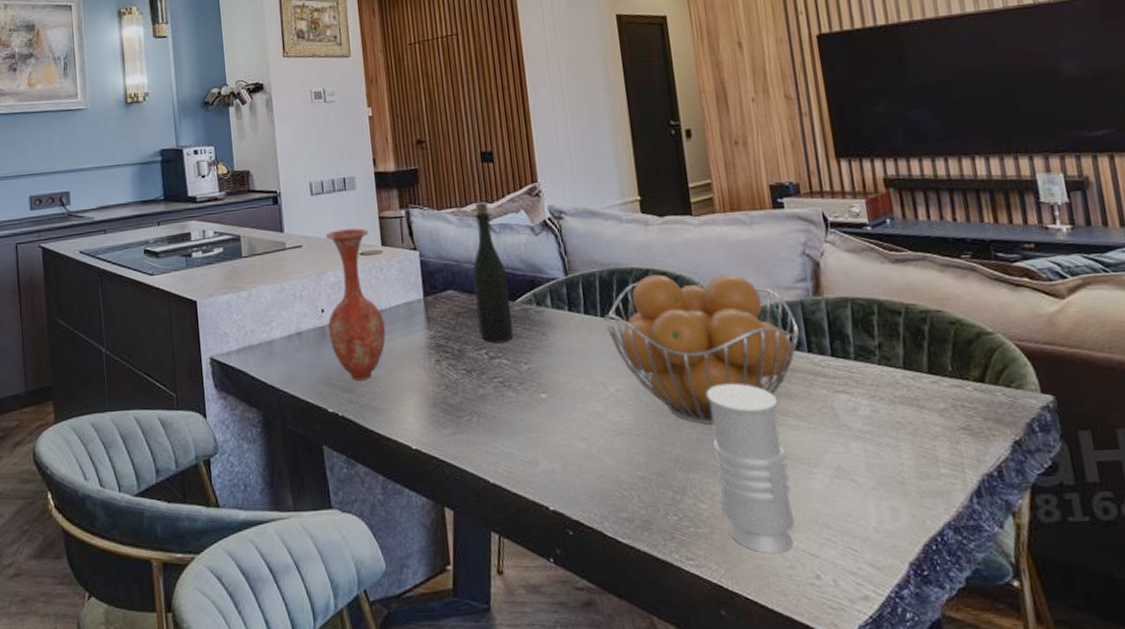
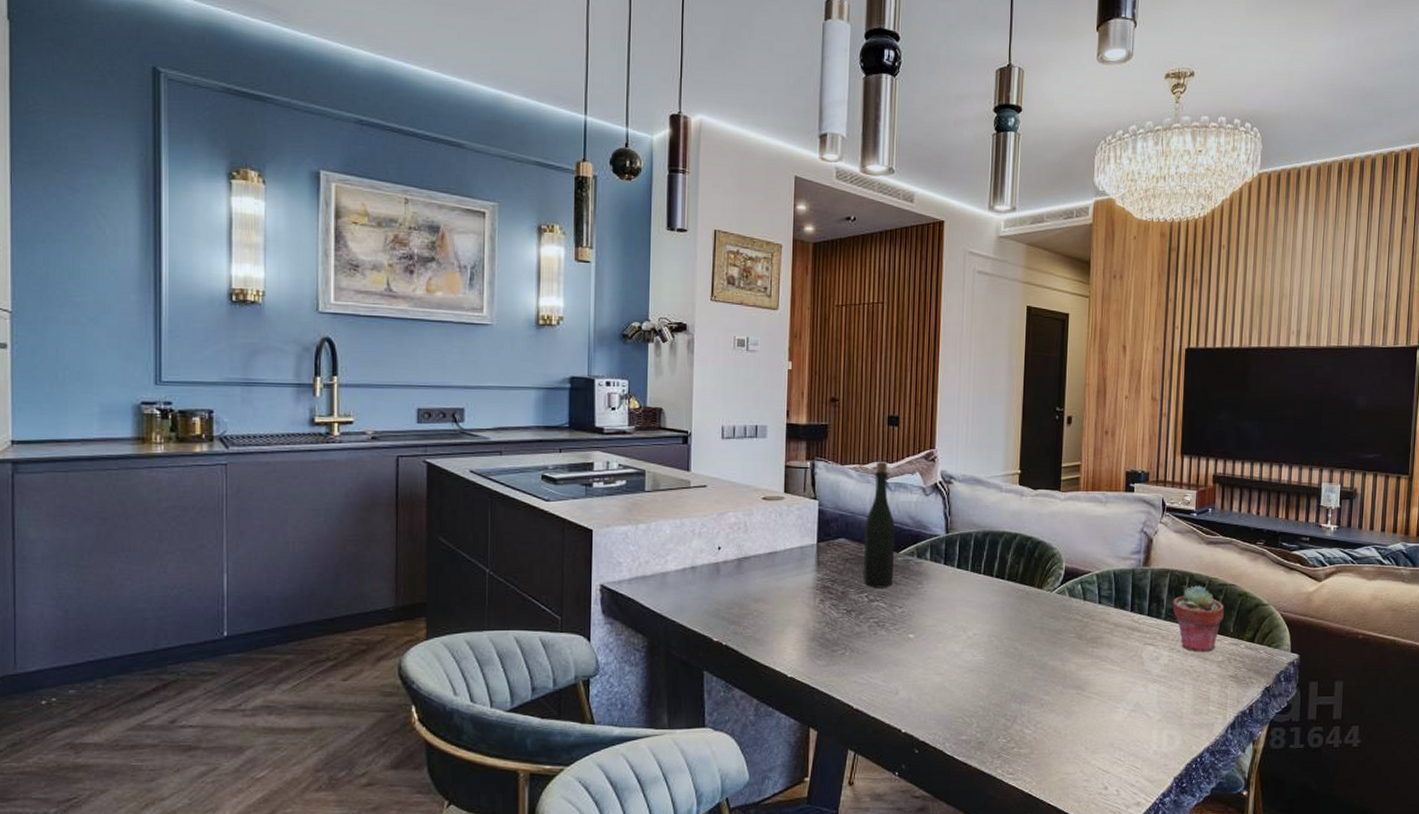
vase: present [325,228,386,380] -> none [722,474,777,614]
fruit basket: present [603,274,799,426] -> none [972,539,1127,667]
candle: present [706,383,795,553] -> none [1042,633,1101,769]
potted succulent: none [861,315,936,399] -> present [1172,585,1224,652]

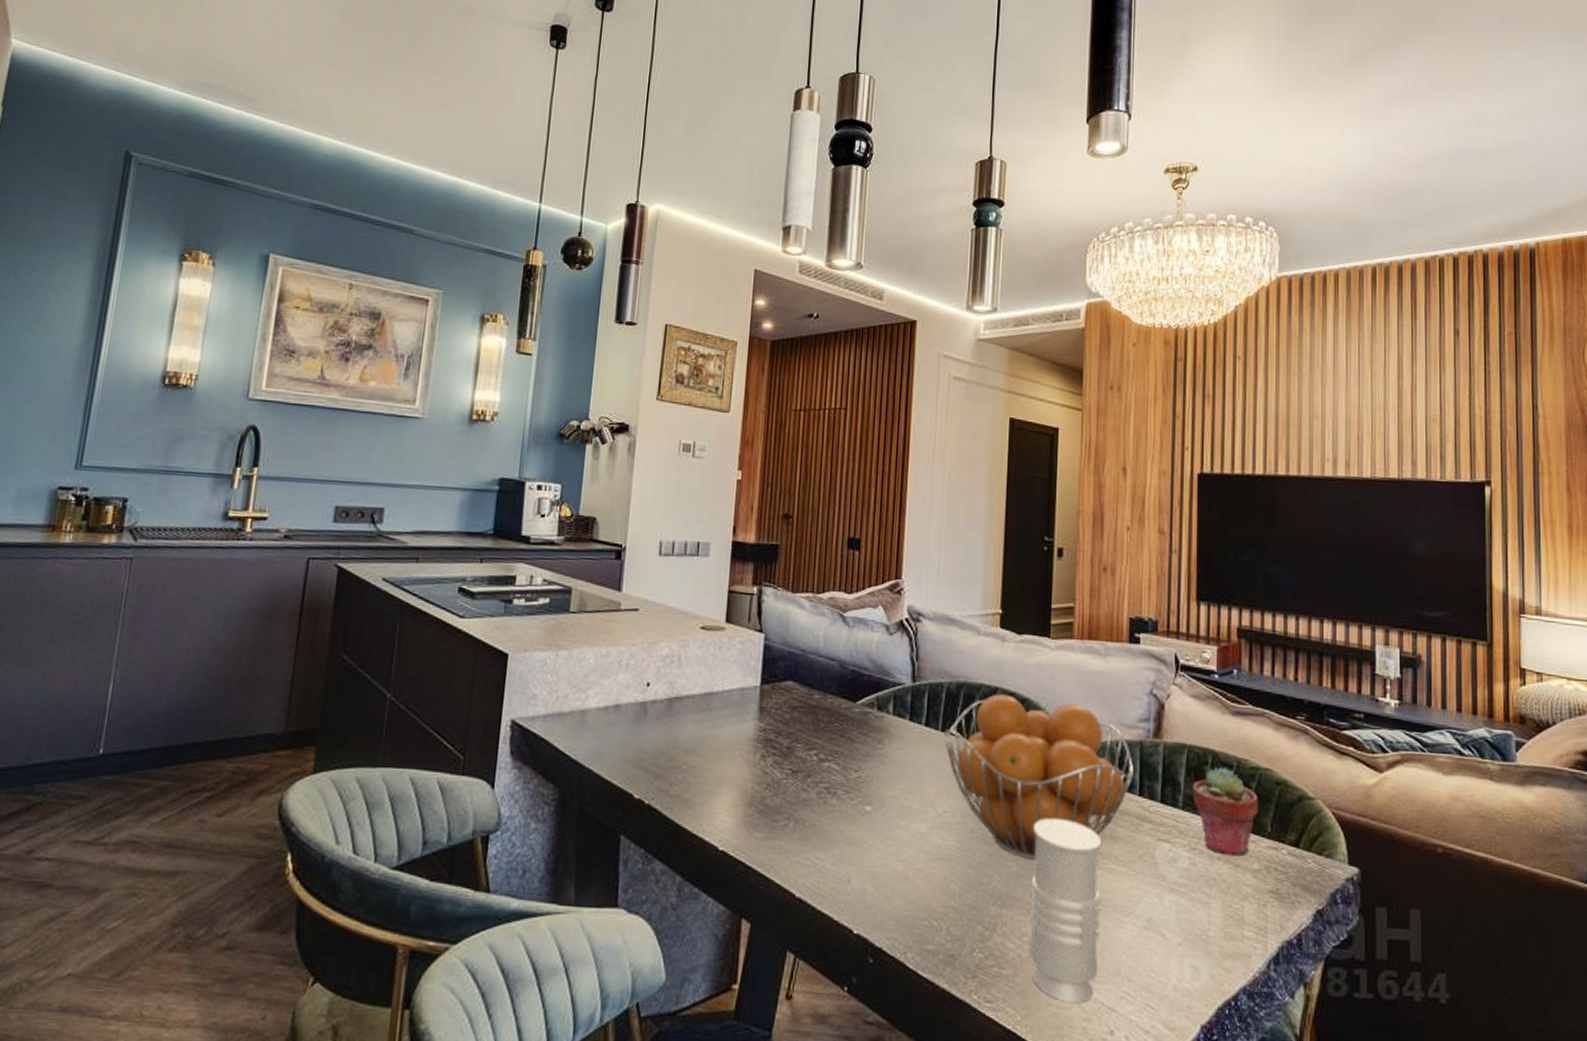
bottle: present [863,461,896,588] -> none [813,590,853,746]
fruit basket: none [972,539,1127,667] -> present [943,694,1133,861]
candle: none [1042,633,1101,769] -> present [1029,818,1102,1003]

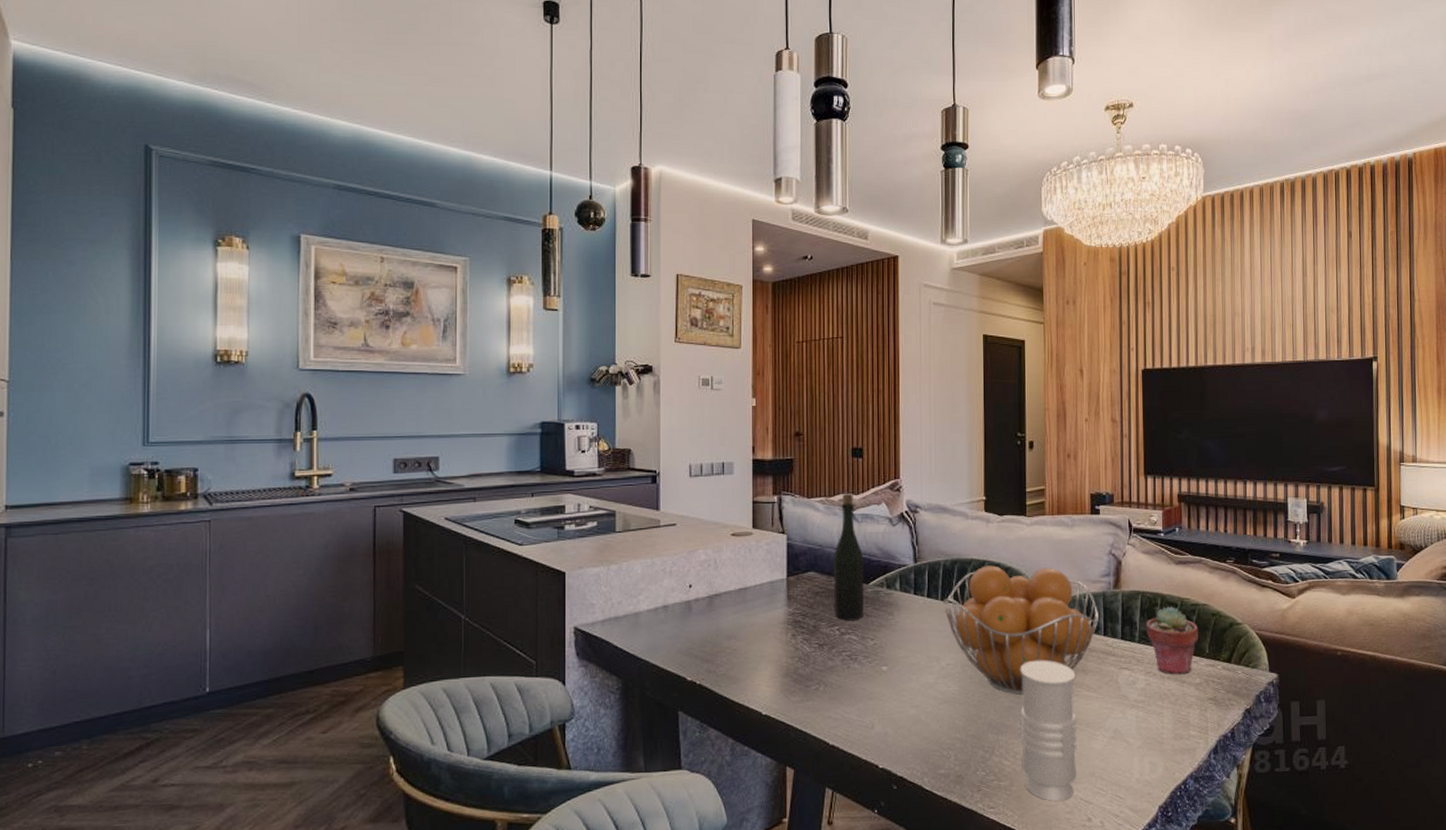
bottle: none [813,590,853,746] -> present [833,493,864,621]

